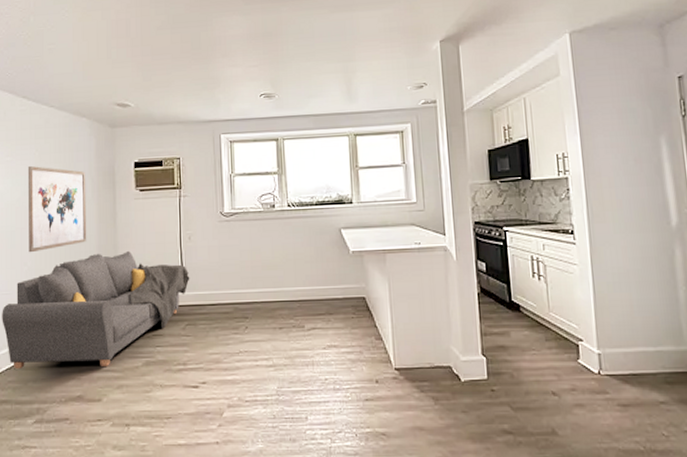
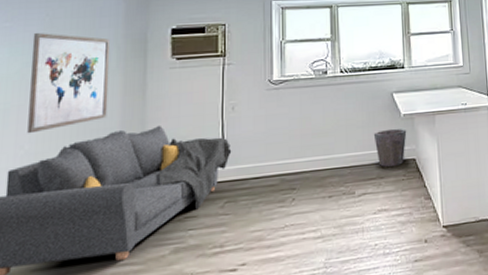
waste bin: none [321,265,356,303] -> present [373,128,407,167]

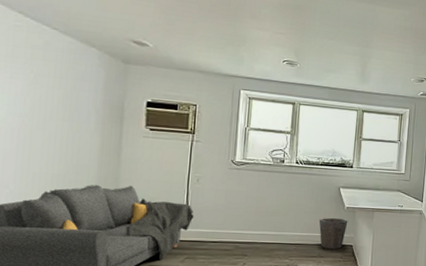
wall art: present [27,32,111,134] -> none [12,85,91,176]

